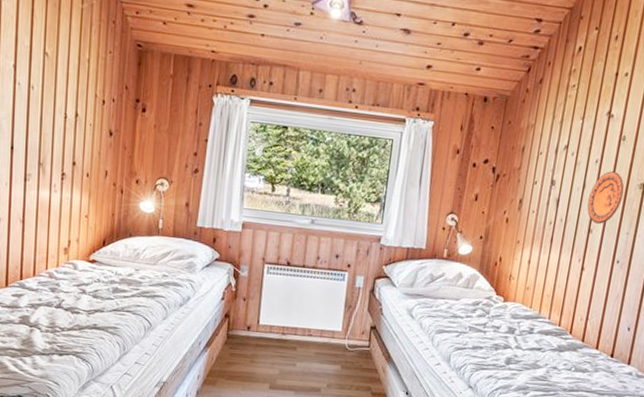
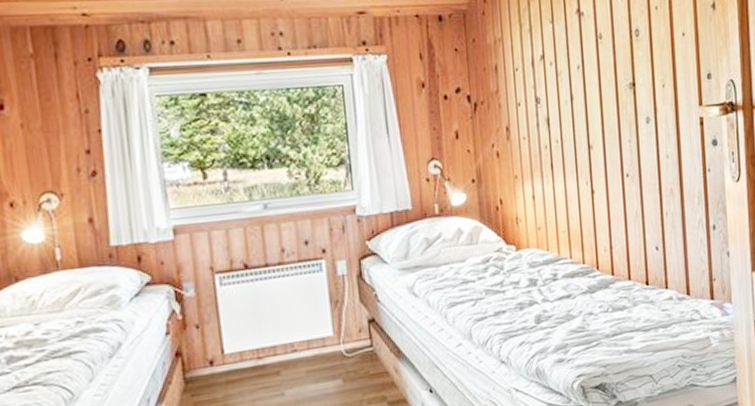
decorative plate: present [587,171,624,224] -> none [579,75,615,137]

